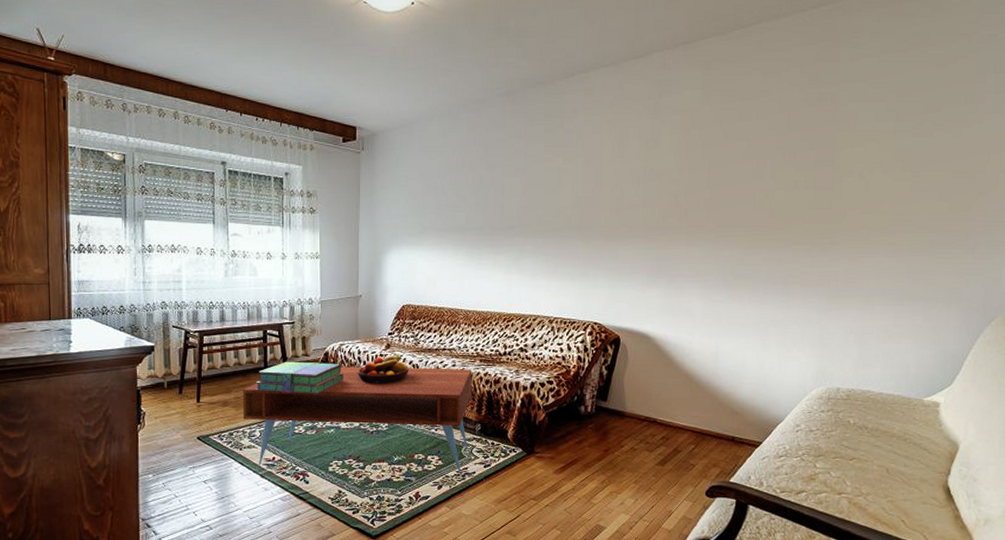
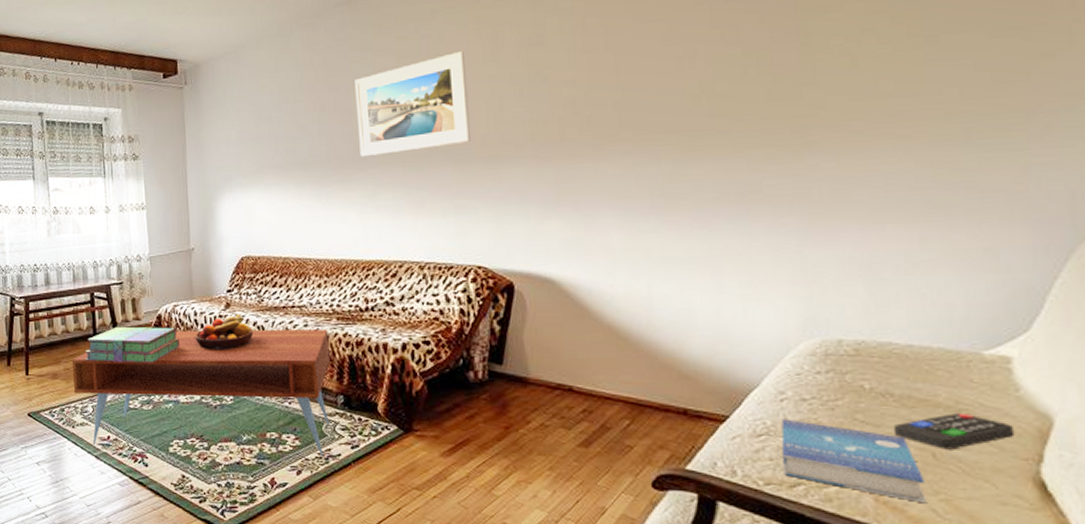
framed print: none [508,146,598,227] -> present [354,50,470,157]
book: none [794,444,880,504] -> present [781,419,926,504]
remote control: none [865,441,935,467] -> present [893,413,1013,450]

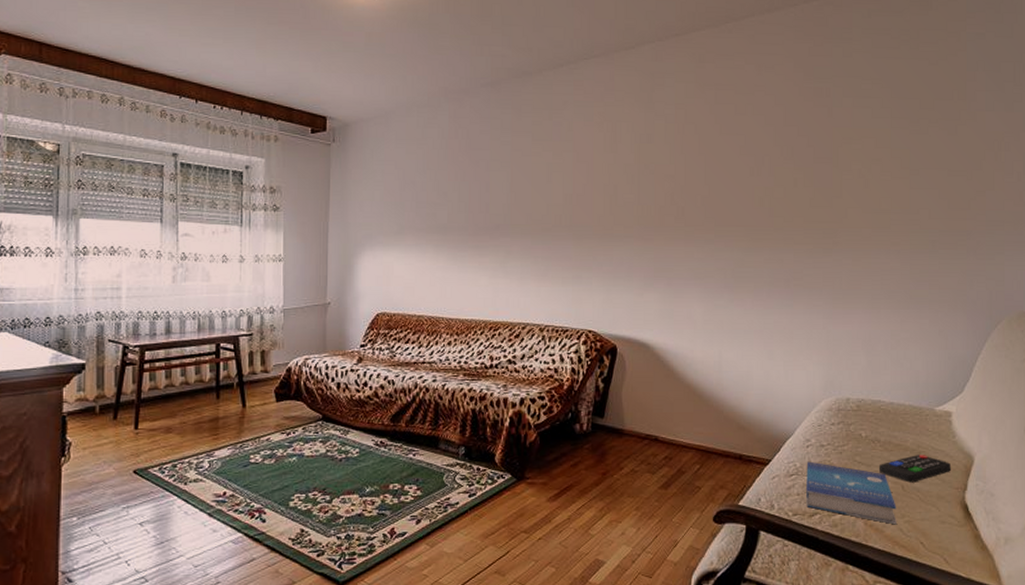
coffee table: present [71,329,330,457] -> none [189,384,455,506]
stack of books: present [84,326,180,363] -> none [205,379,308,417]
fruit bowl: present [195,313,254,350] -> none [325,368,384,404]
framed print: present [354,50,470,157] -> none [494,140,590,227]

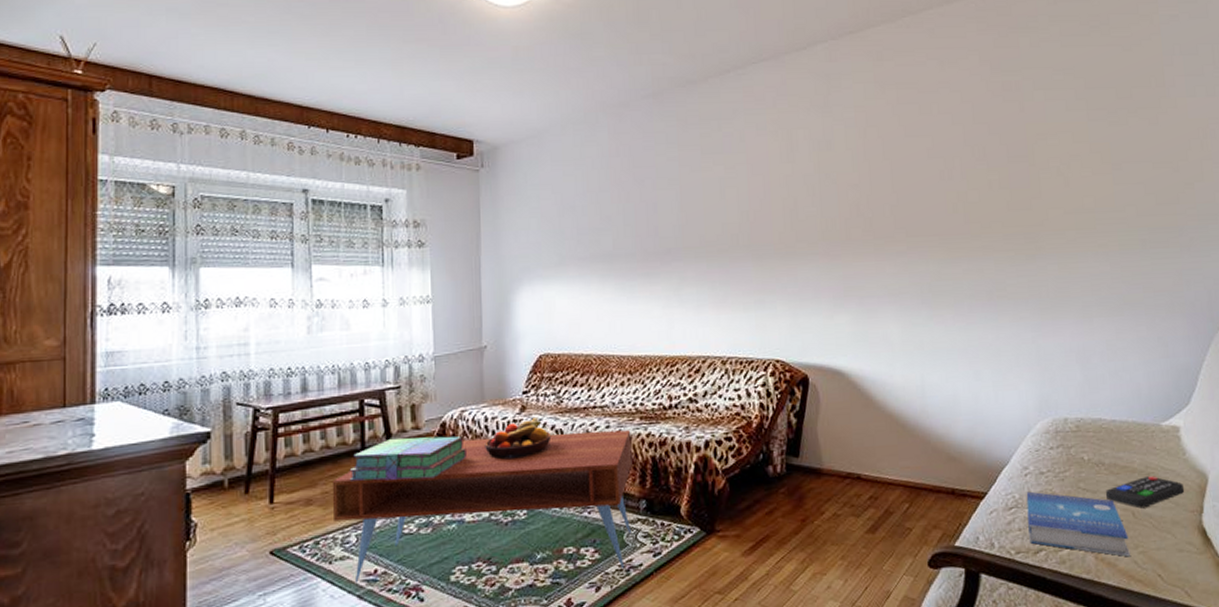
coffee table: none [189,384,455,506] -> present [332,430,632,583]
stack of books: none [205,379,308,417] -> present [349,436,466,481]
fruit bowl: none [325,368,384,404] -> present [485,416,552,460]

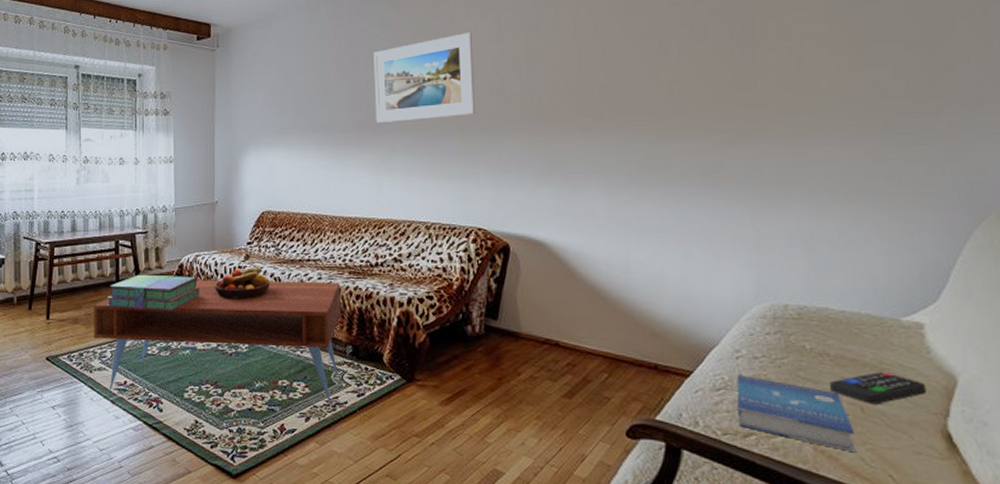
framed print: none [660,150,769,251] -> present [373,31,475,124]

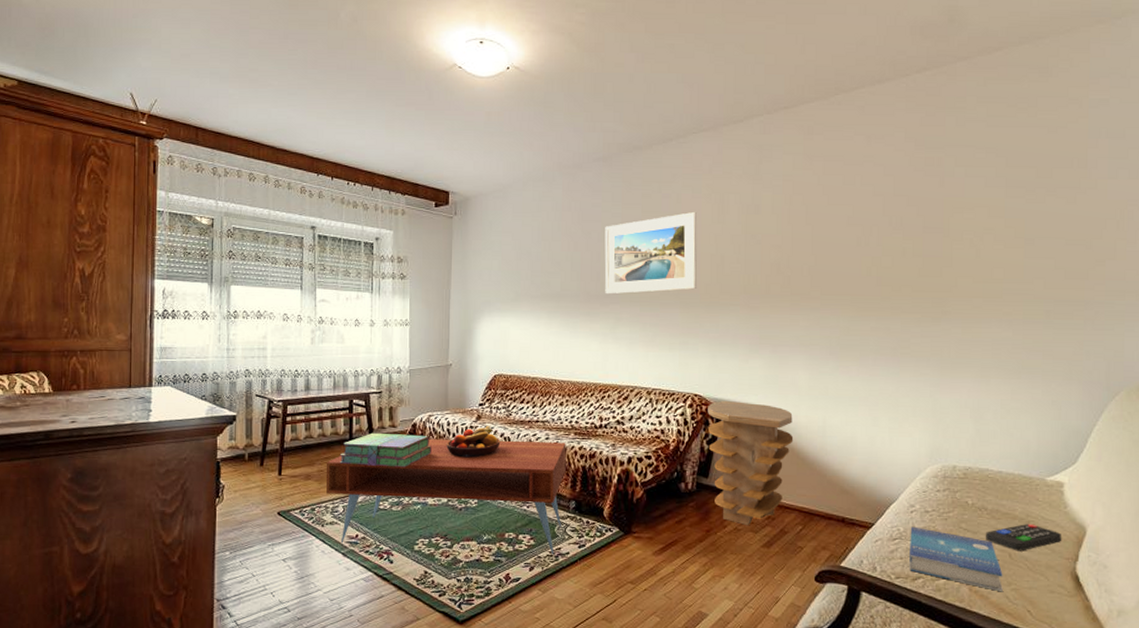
side table: none [493,234,593,372] -> present [708,400,794,525]

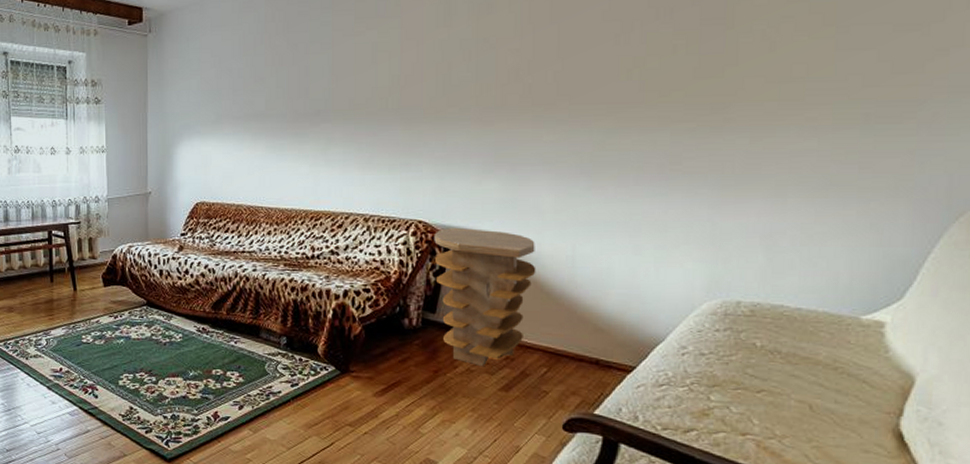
coffee table: present [326,438,566,555] -> none [27,270,275,394]
stack of books: present [339,432,432,468] -> none [40,264,133,300]
fruit bowl: present [446,425,501,458] -> none [148,256,205,291]
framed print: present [604,211,697,295] -> none [313,14,420,112]
book: present [909,526,1003,592] -> none [680,371,801,450]
remote control: present [985,524,1061,551] -> none [777,370,880,403]

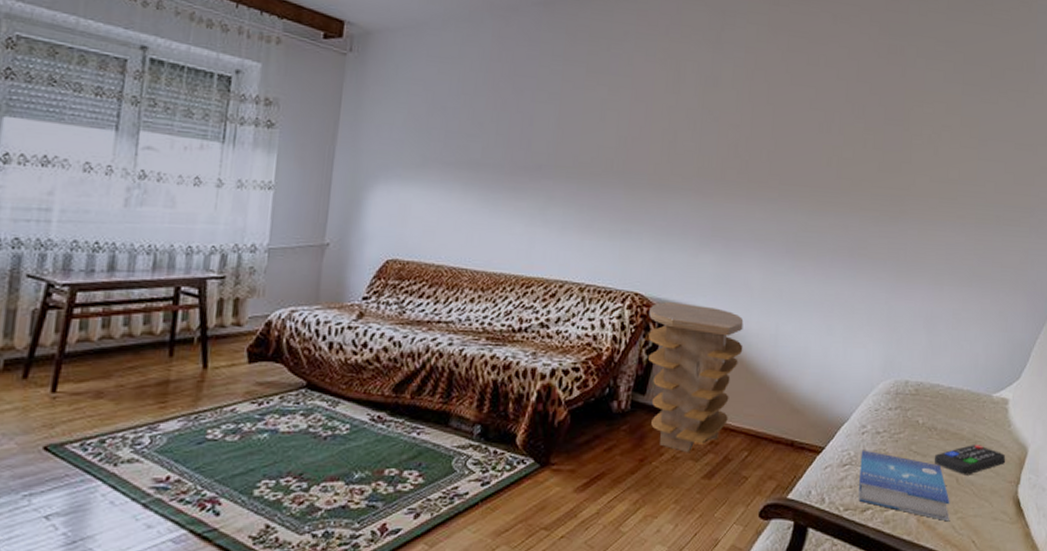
book: none [680,371,801,450] -> present [858,450,950,522]
remote control: none [777,370,880,403] -> present [934,445,1005,475]

